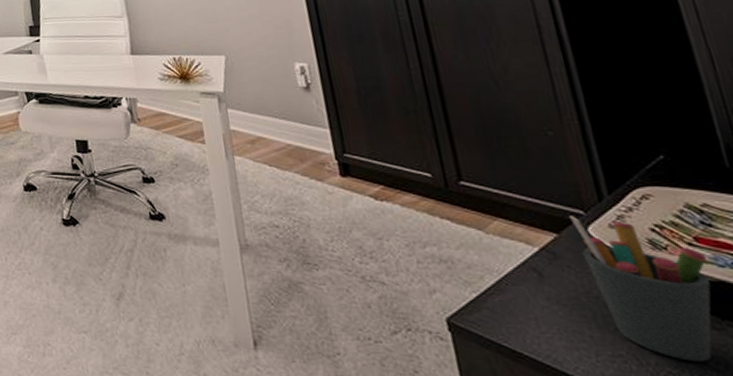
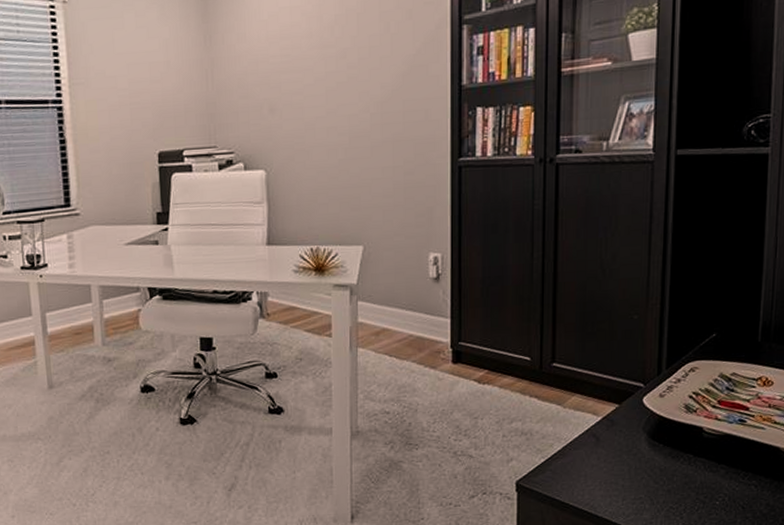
pen holder: present [569,216,712,362] -> none [632,388,722,498]

